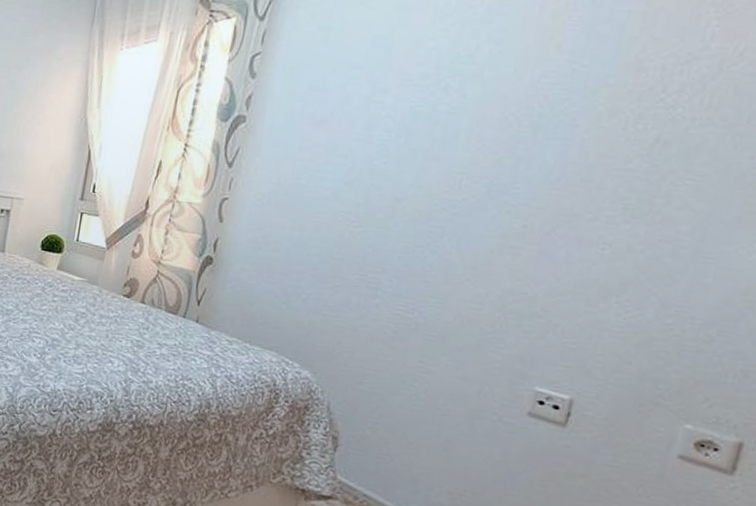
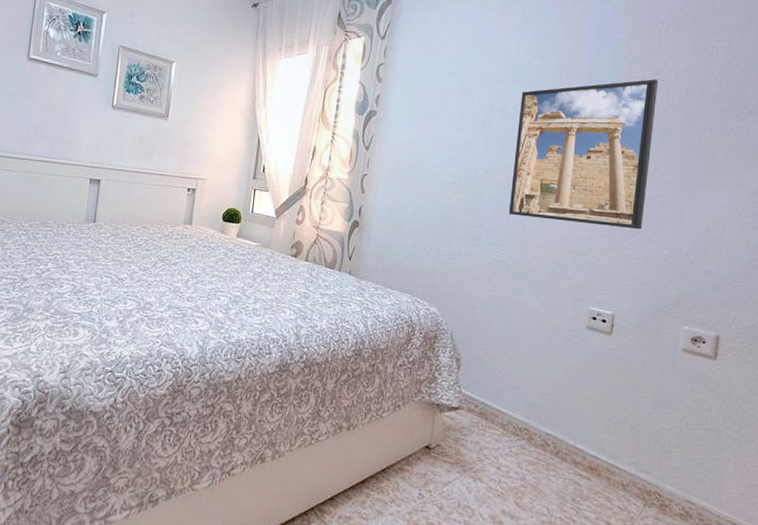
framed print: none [424,69,689,287] -> present [508,78,659,230]

